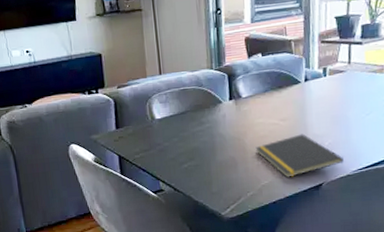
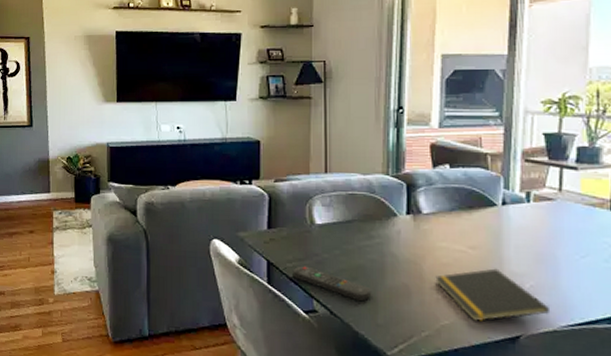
remote control: none [140,155,207,177] -> present [292,266,372,302]

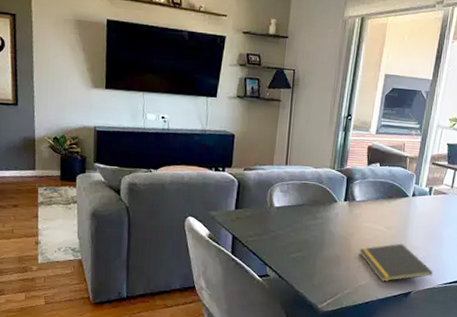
remote control: present [292,266,372,302] -> none [252,240,312,268]

